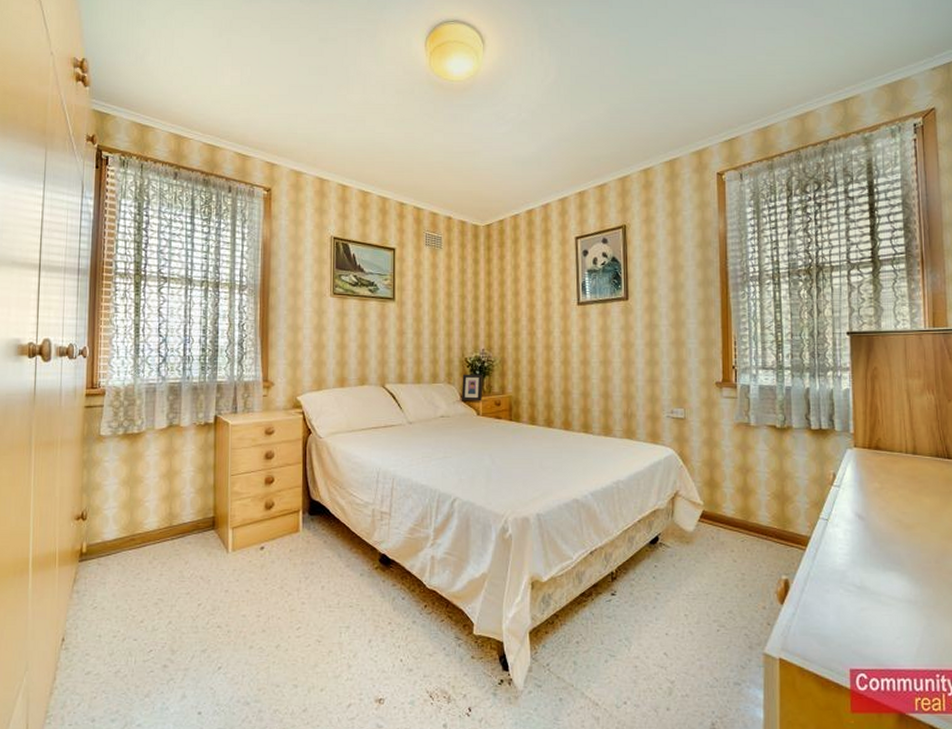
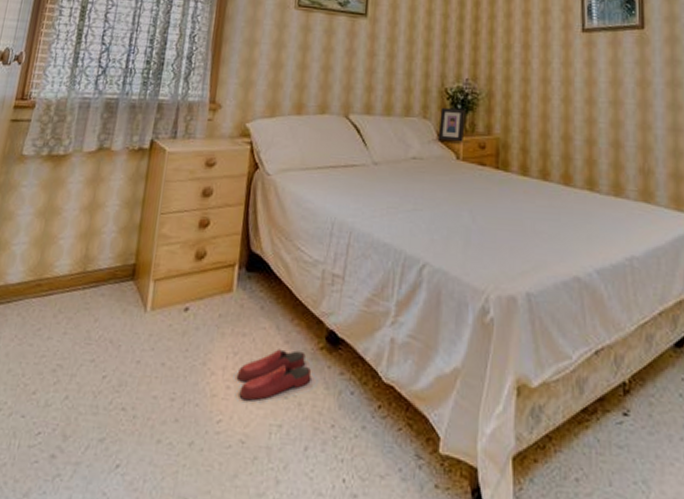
slippers: none [310,571,370,611] -> present [238,349,312,401]

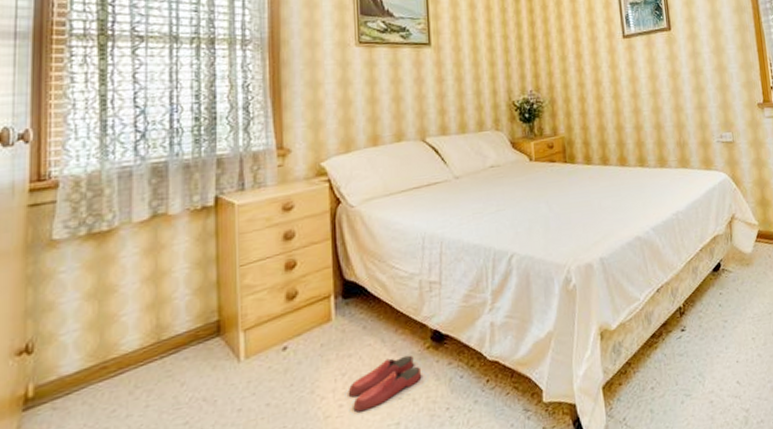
picture frame: present [437,107,466,143] -> none [510,117,534,148]

